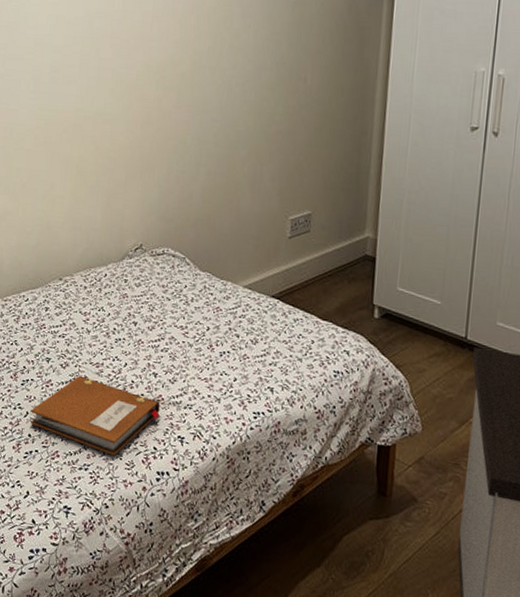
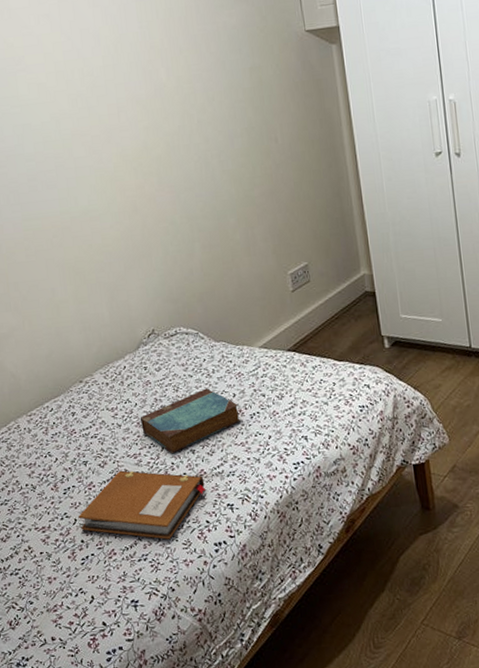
book: none [109,315,211,373] -> present [139,388,240,454]

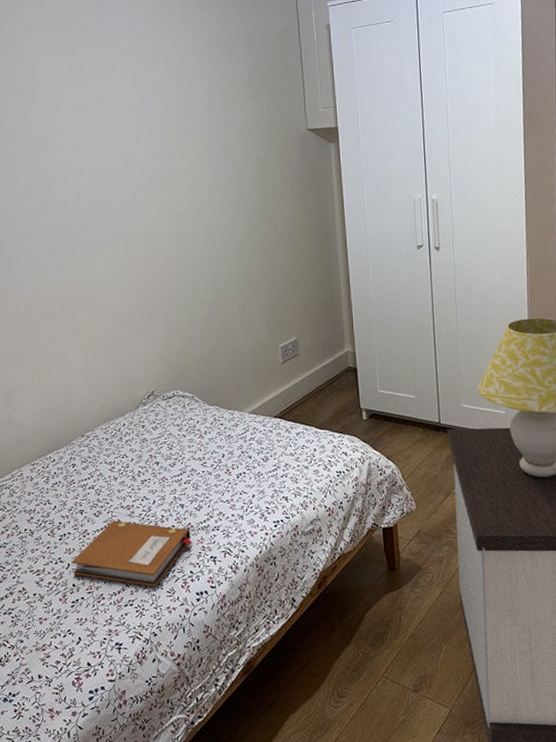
book: present [139,388,240,454] -> none [135,448,227,508]

